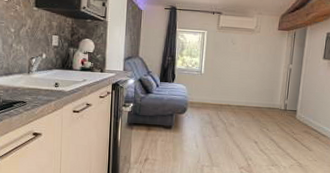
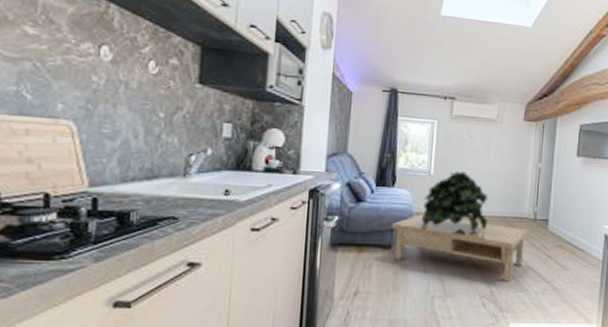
coffee table: none [172,103,279,158] -> present [392,214,528,282]
potted plant: none [194,71,247,119] -> present [421,171,488,233]

